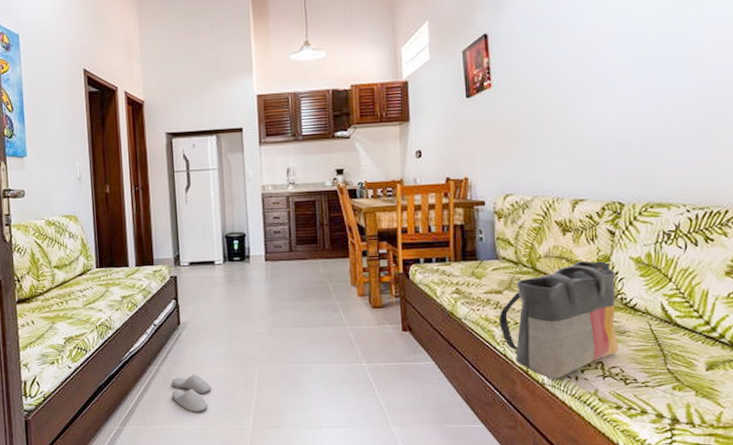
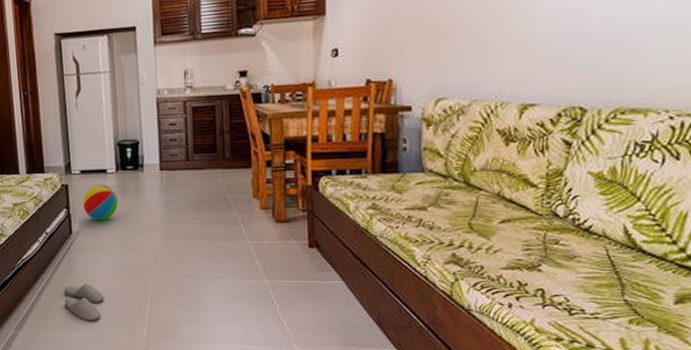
beach ball: none [191,276,225,311] -> present [83,185,118,221]
tote bag: present [498,260,619,379] -> none [420,175,569,305]

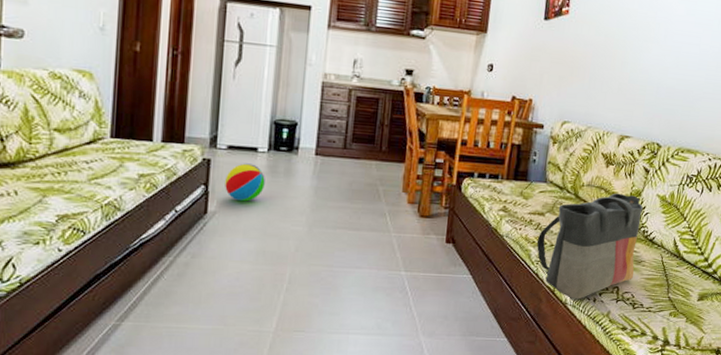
slippers: present [64,283,105,321] -> none [185,269,234,311]
tote bag: none [420,175,569,305] -> present [536,193,644,300]

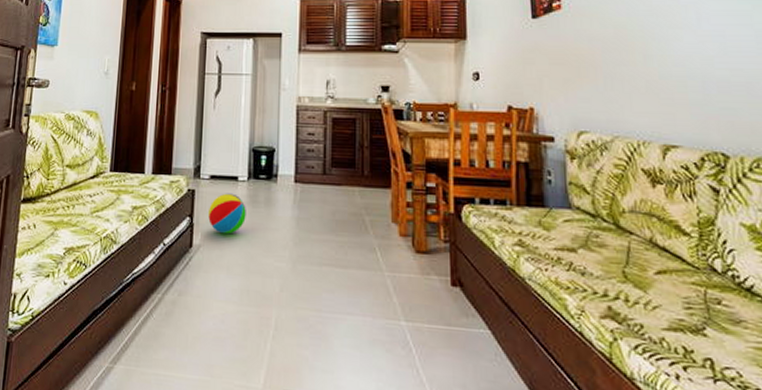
tote bag: present [536,193,644,300] -> none [572,221,734,375]

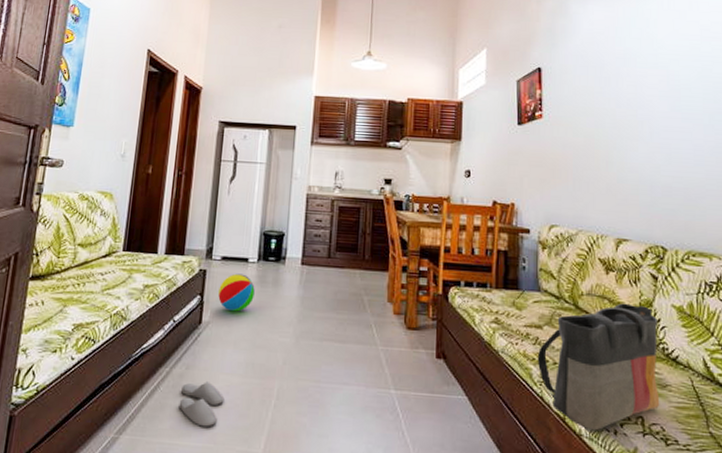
slippers: none [172,309,220,359] -> present [178,382,225,427]
tote bag: none [572,221,734,375] -> present [537,303,660,431]

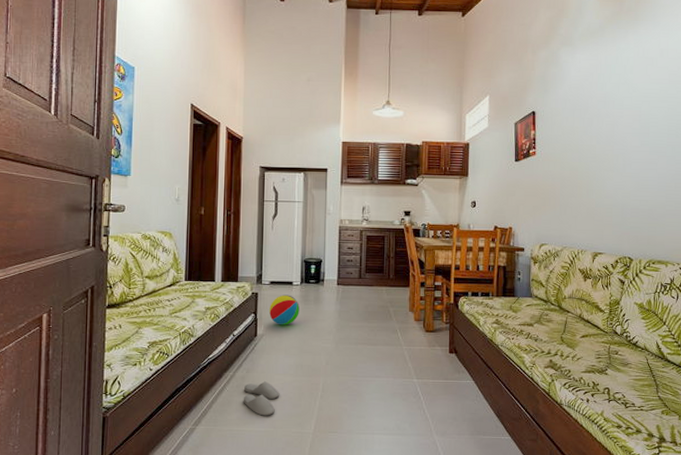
tote bag: present [537,303,660,431] -> none [529,303,624,401]

